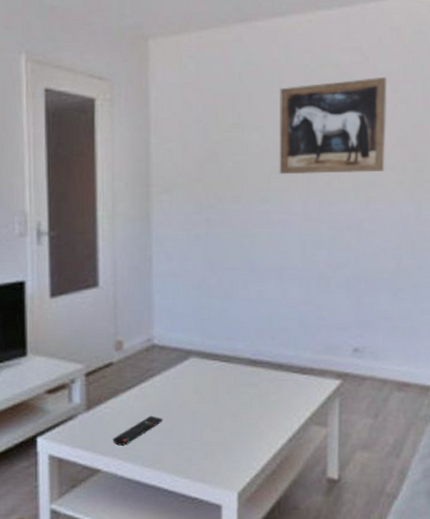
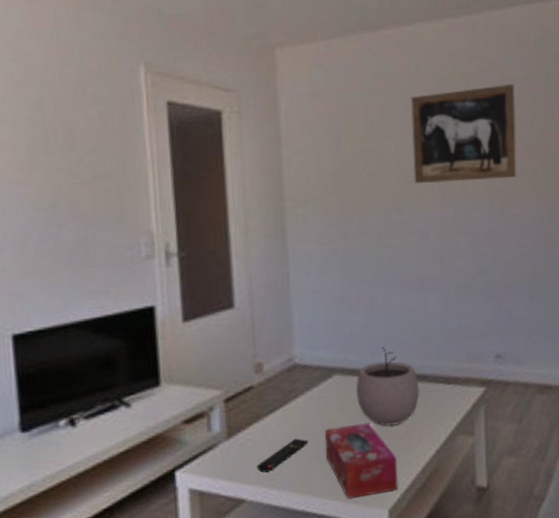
tissue box: none [179,406,249,478] -> present [324,423,398,499]
plant pot: none [211,333,274,412] -> present [356,346,420,427]

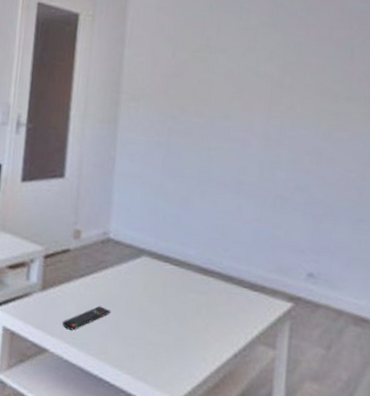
tissue box: present [324,423,398,499] -> none [125,304,193,383]
plant pot: present [356,346,420,427] -> none [161,239,224,318]
wall art: present [410,83,517,184] -> none [242,14,356,103]

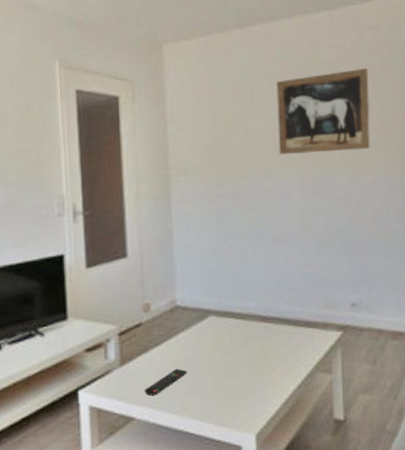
wall art: none [242,14,356,103] -> present [275,68,371,155]

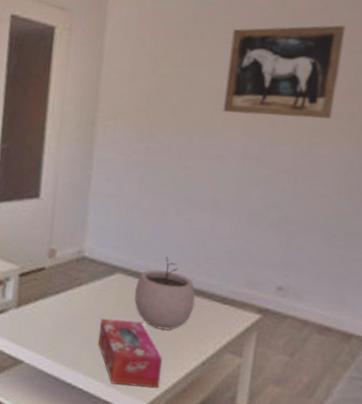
remote control: present [144,368,188,396] -> none [37,320,85,343]
tissue box: none [201,358,264,423] -> present [98,318,163,388]
plant pot: none [228,293,283,362] -> present [134,256,196,330]

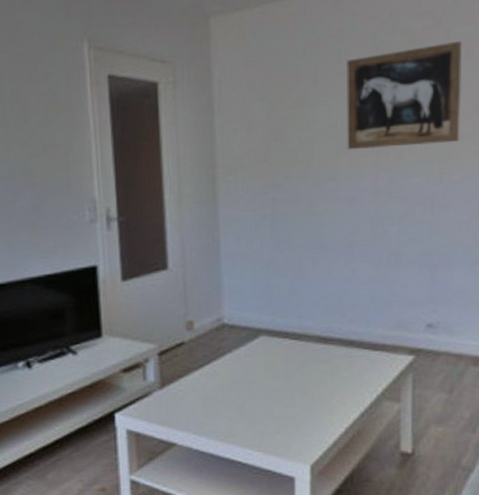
tissue box: present [98,318,163,388] -> none [250,383,321,451]
plant pot: present [134,256,196,330] -> none [281,311,345,388]

